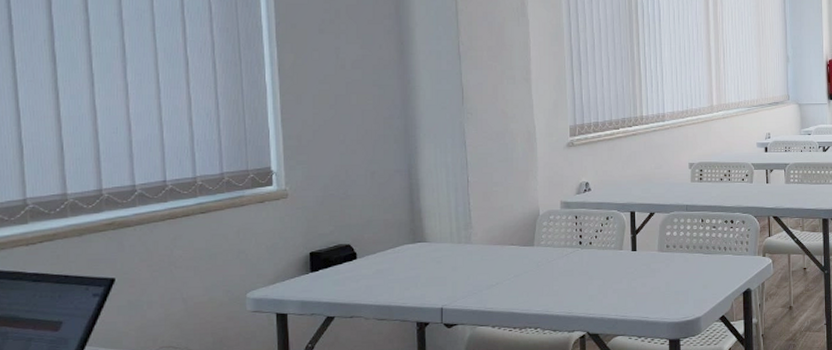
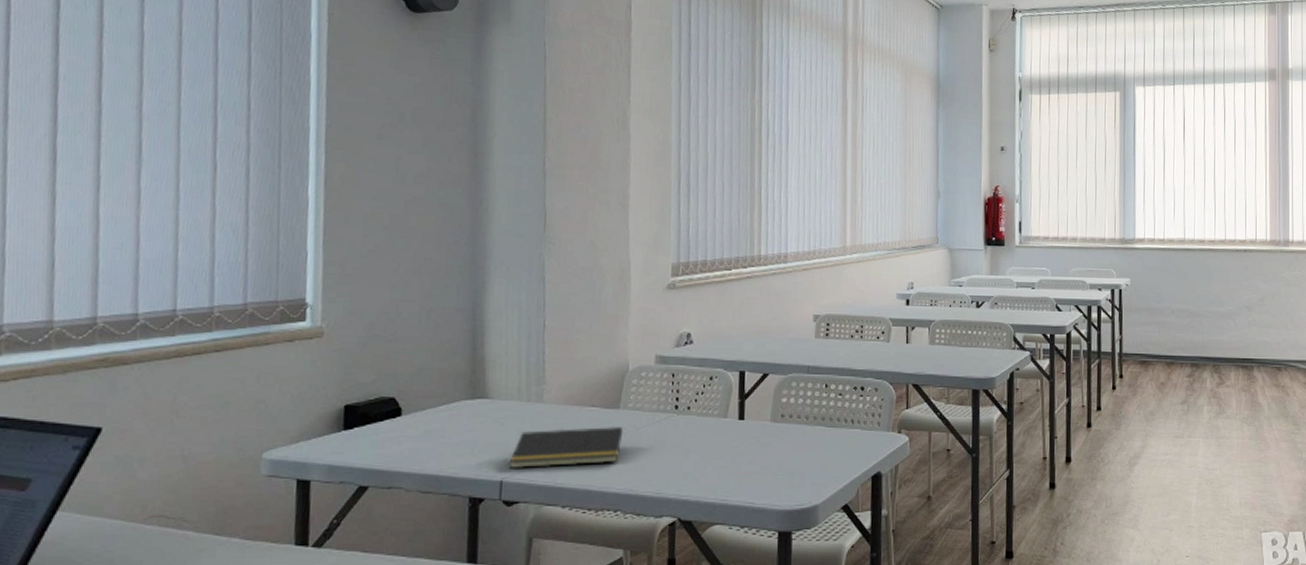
notepad: none [447,261,539,298] -> present [509,427,624,470]

